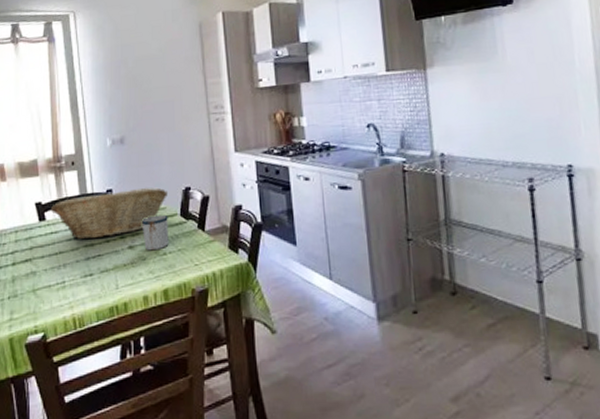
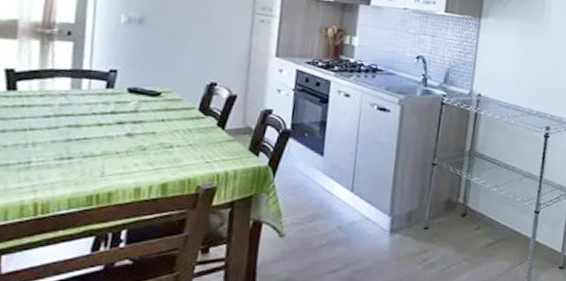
fruit basket: present [50,187,168,239] -> none [25,71,188,121]
mug: present [141,214,169,251] -> none [147,105,184,142]

